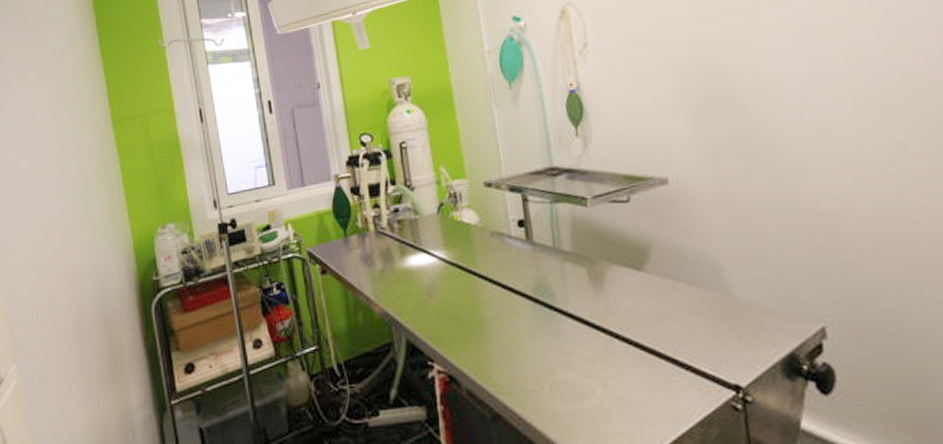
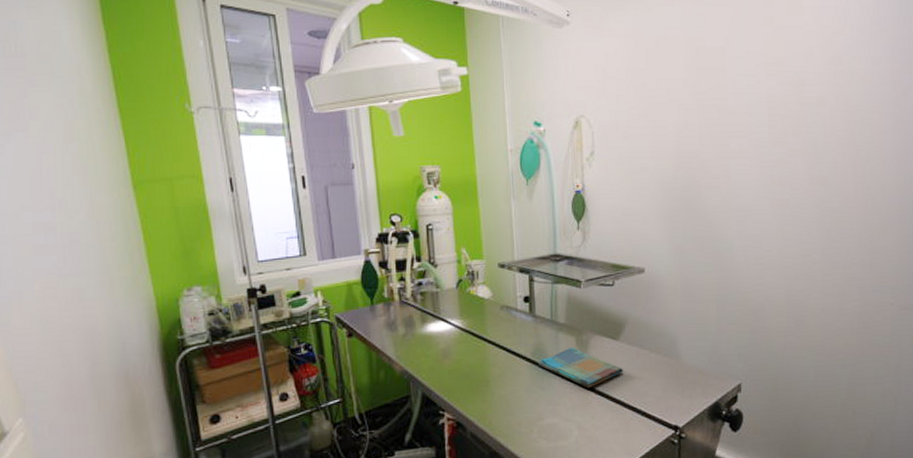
dish towel: none [543,280,654,334] -> present [538,347,623,388]

